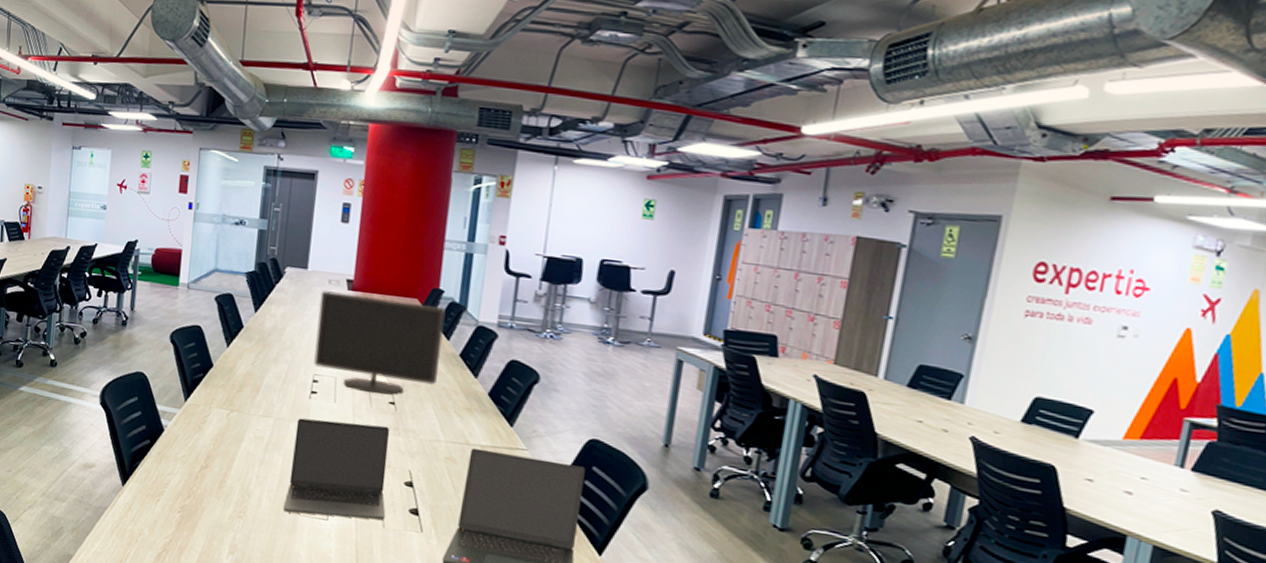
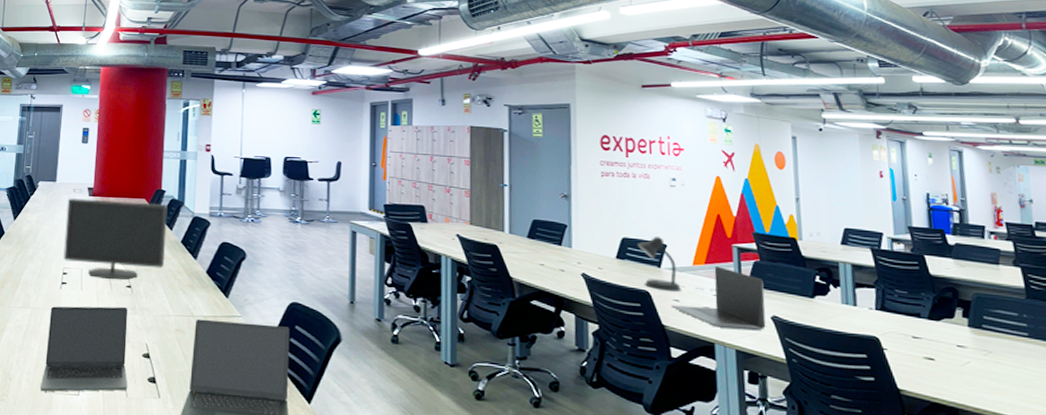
desk lamp: none [1052,399,1146,473] -> present [637,237,716,291]
laptop computer: none [1080,442,1215,527] -> present [671,266,766,331]

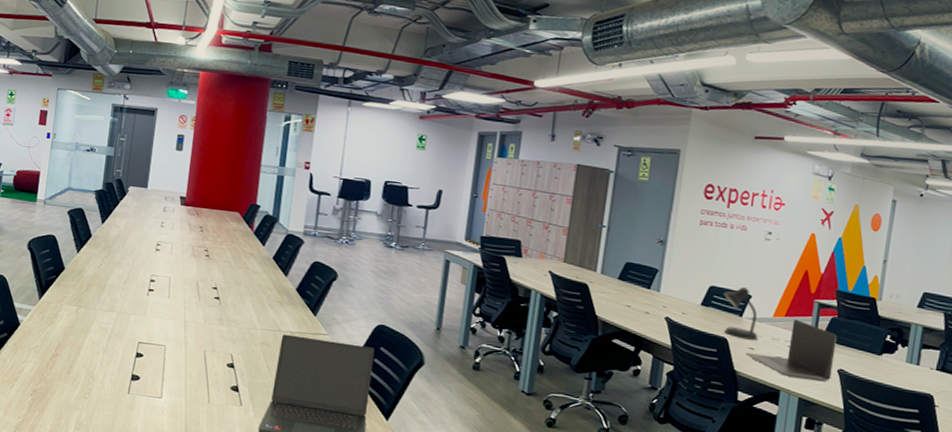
laptop: present [41,306,128,392] -> none [124,312,215,397]
monitor: present [63,198,168,280] -> none [151,206,262,292]

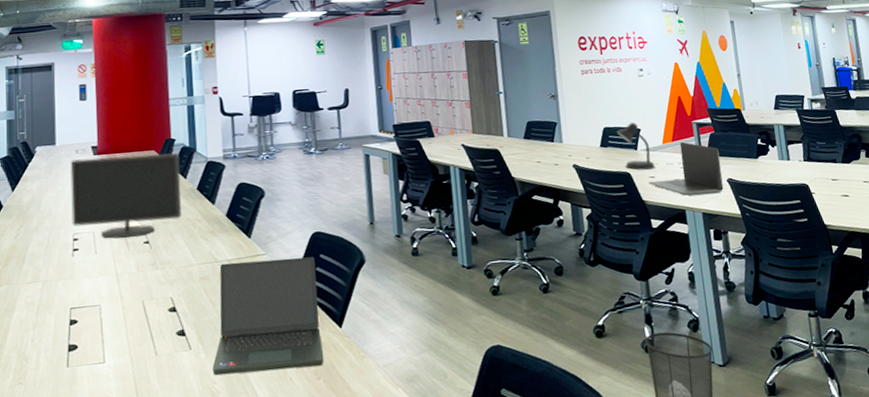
monitor: none [151,206,262,292] -> present [70,153,182,239]

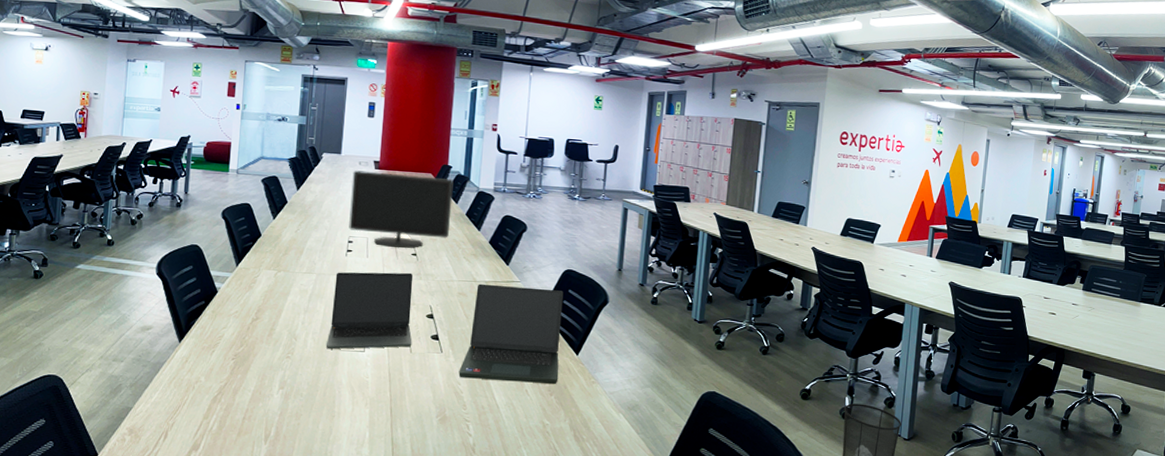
laptop: none [62,263,157,367] -> present [327,272,414,350]
desk lamp: present [616,123,683,170] -> none [858,218,912,262]
laptop computer: present [648,141,724,196] -> none [877,242,948,294]

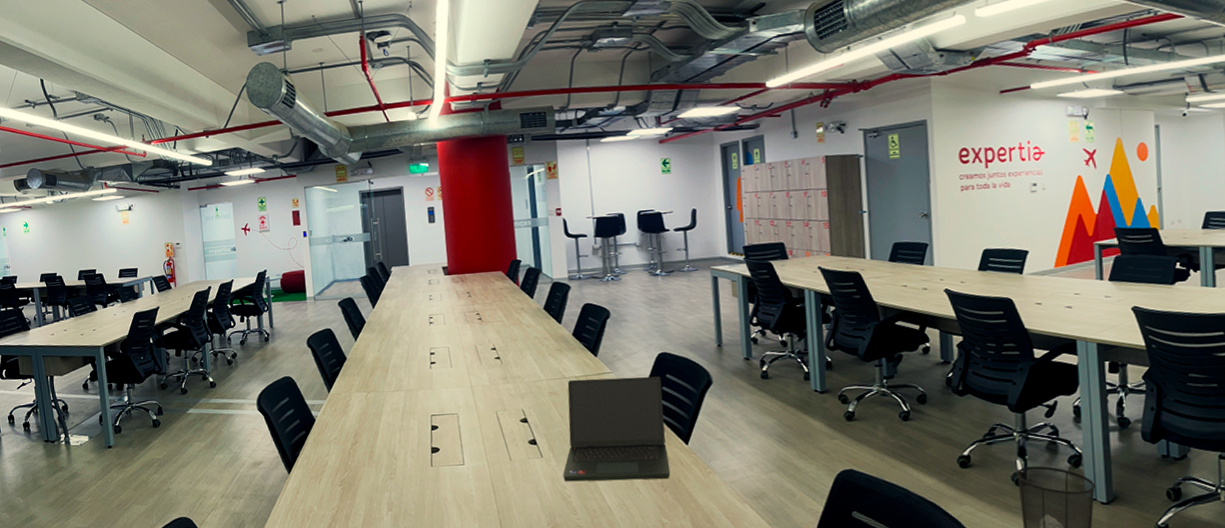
laptop: present [327,272,414,350] -> none [423,377,511,466]
monitor: present [349,170,454,249] -> none [423,274,529,354]

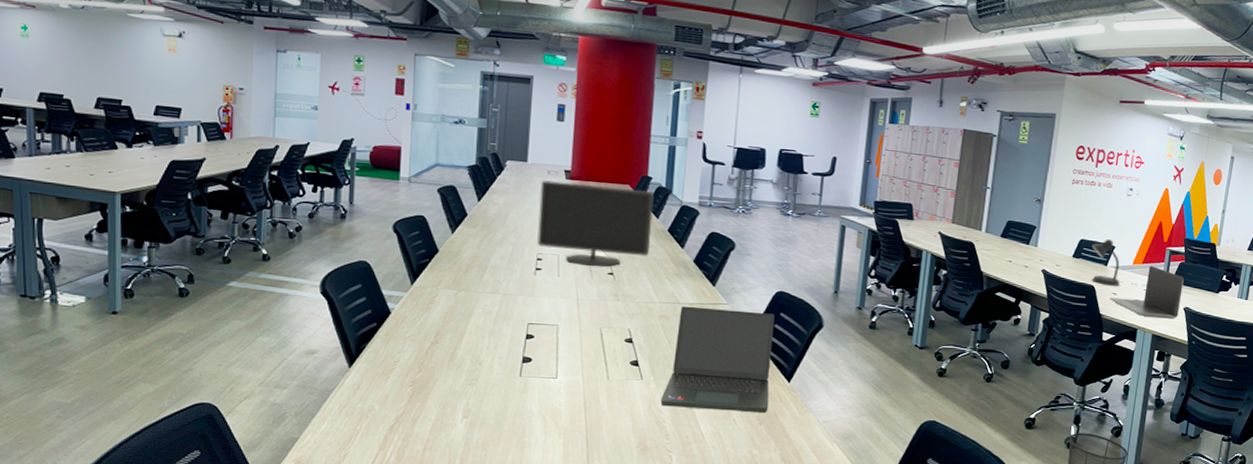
monitor: none [423,274,529,354] -> present [537,180,654,267]
desk lamp: none [998,244,1077,296] -> present [1091,239,1147,286]
laptop computer: none [1033,265,1127,324] -> present [1109,265,1184,319]

